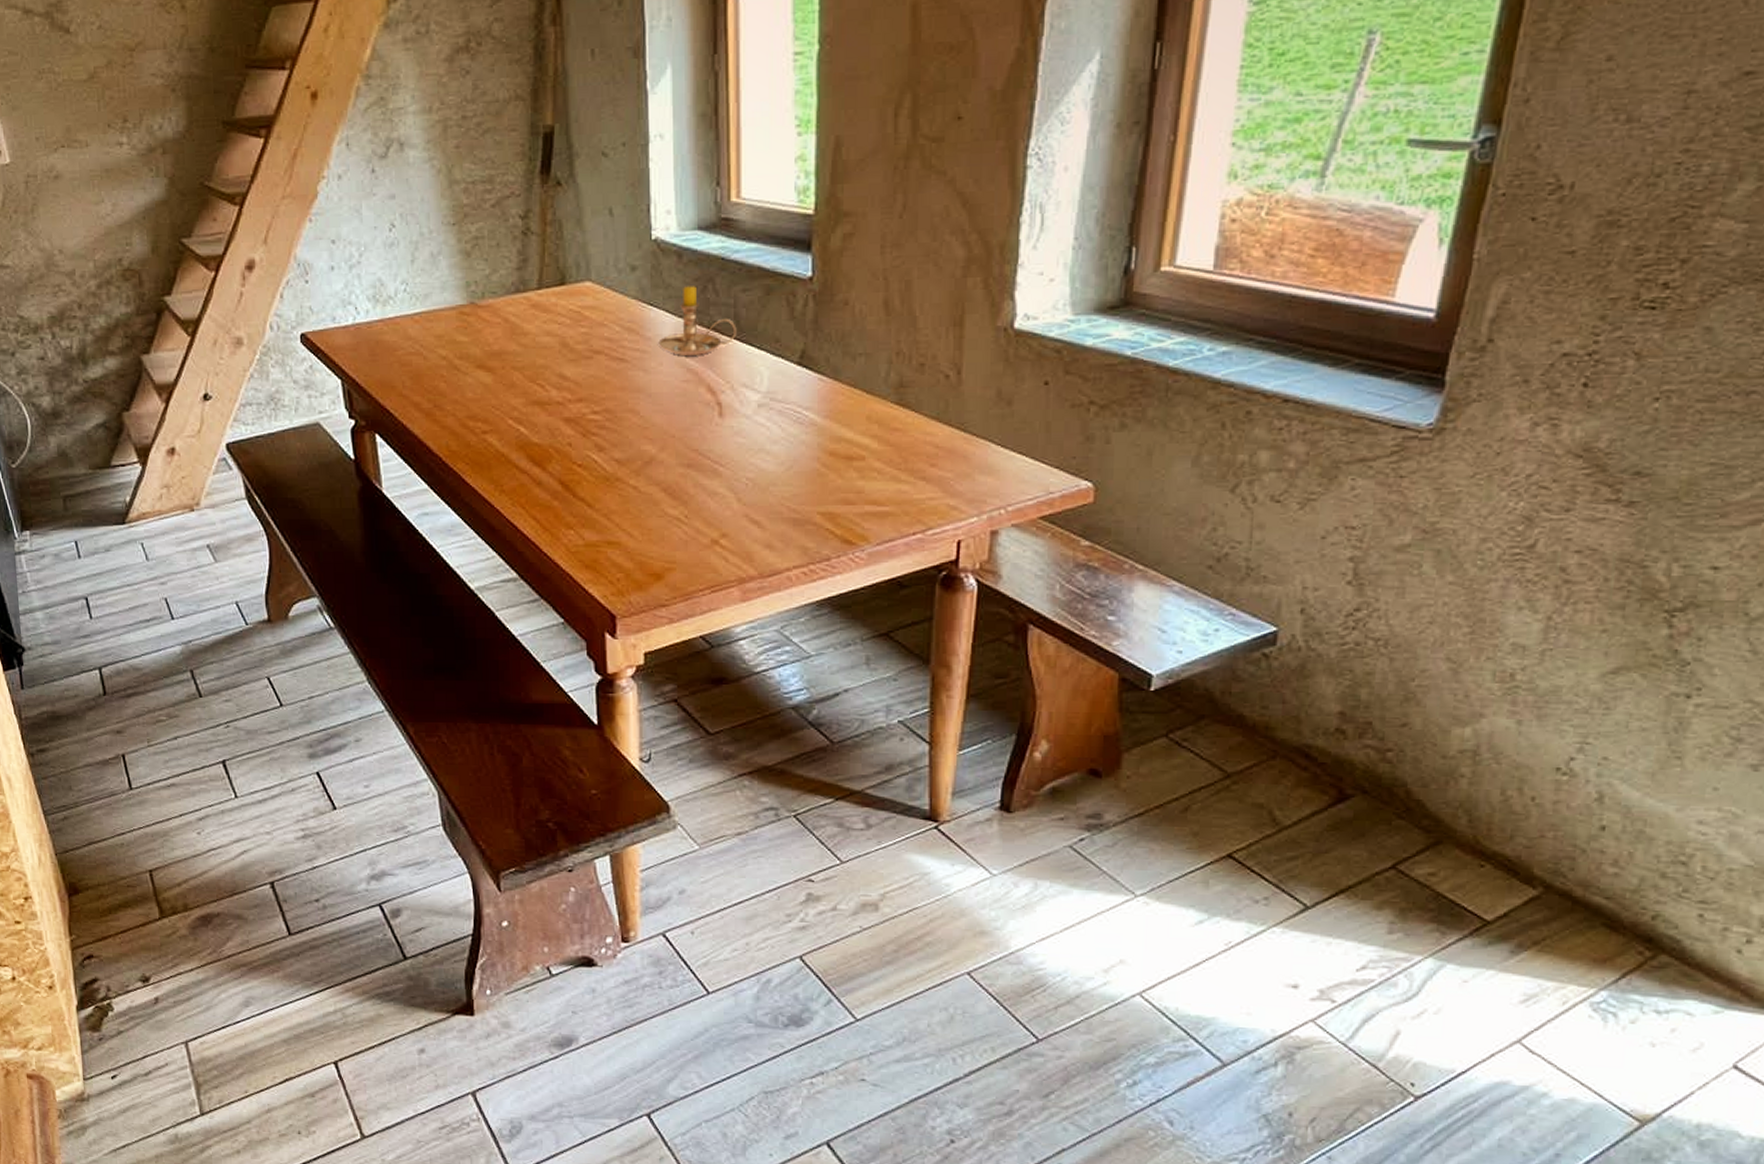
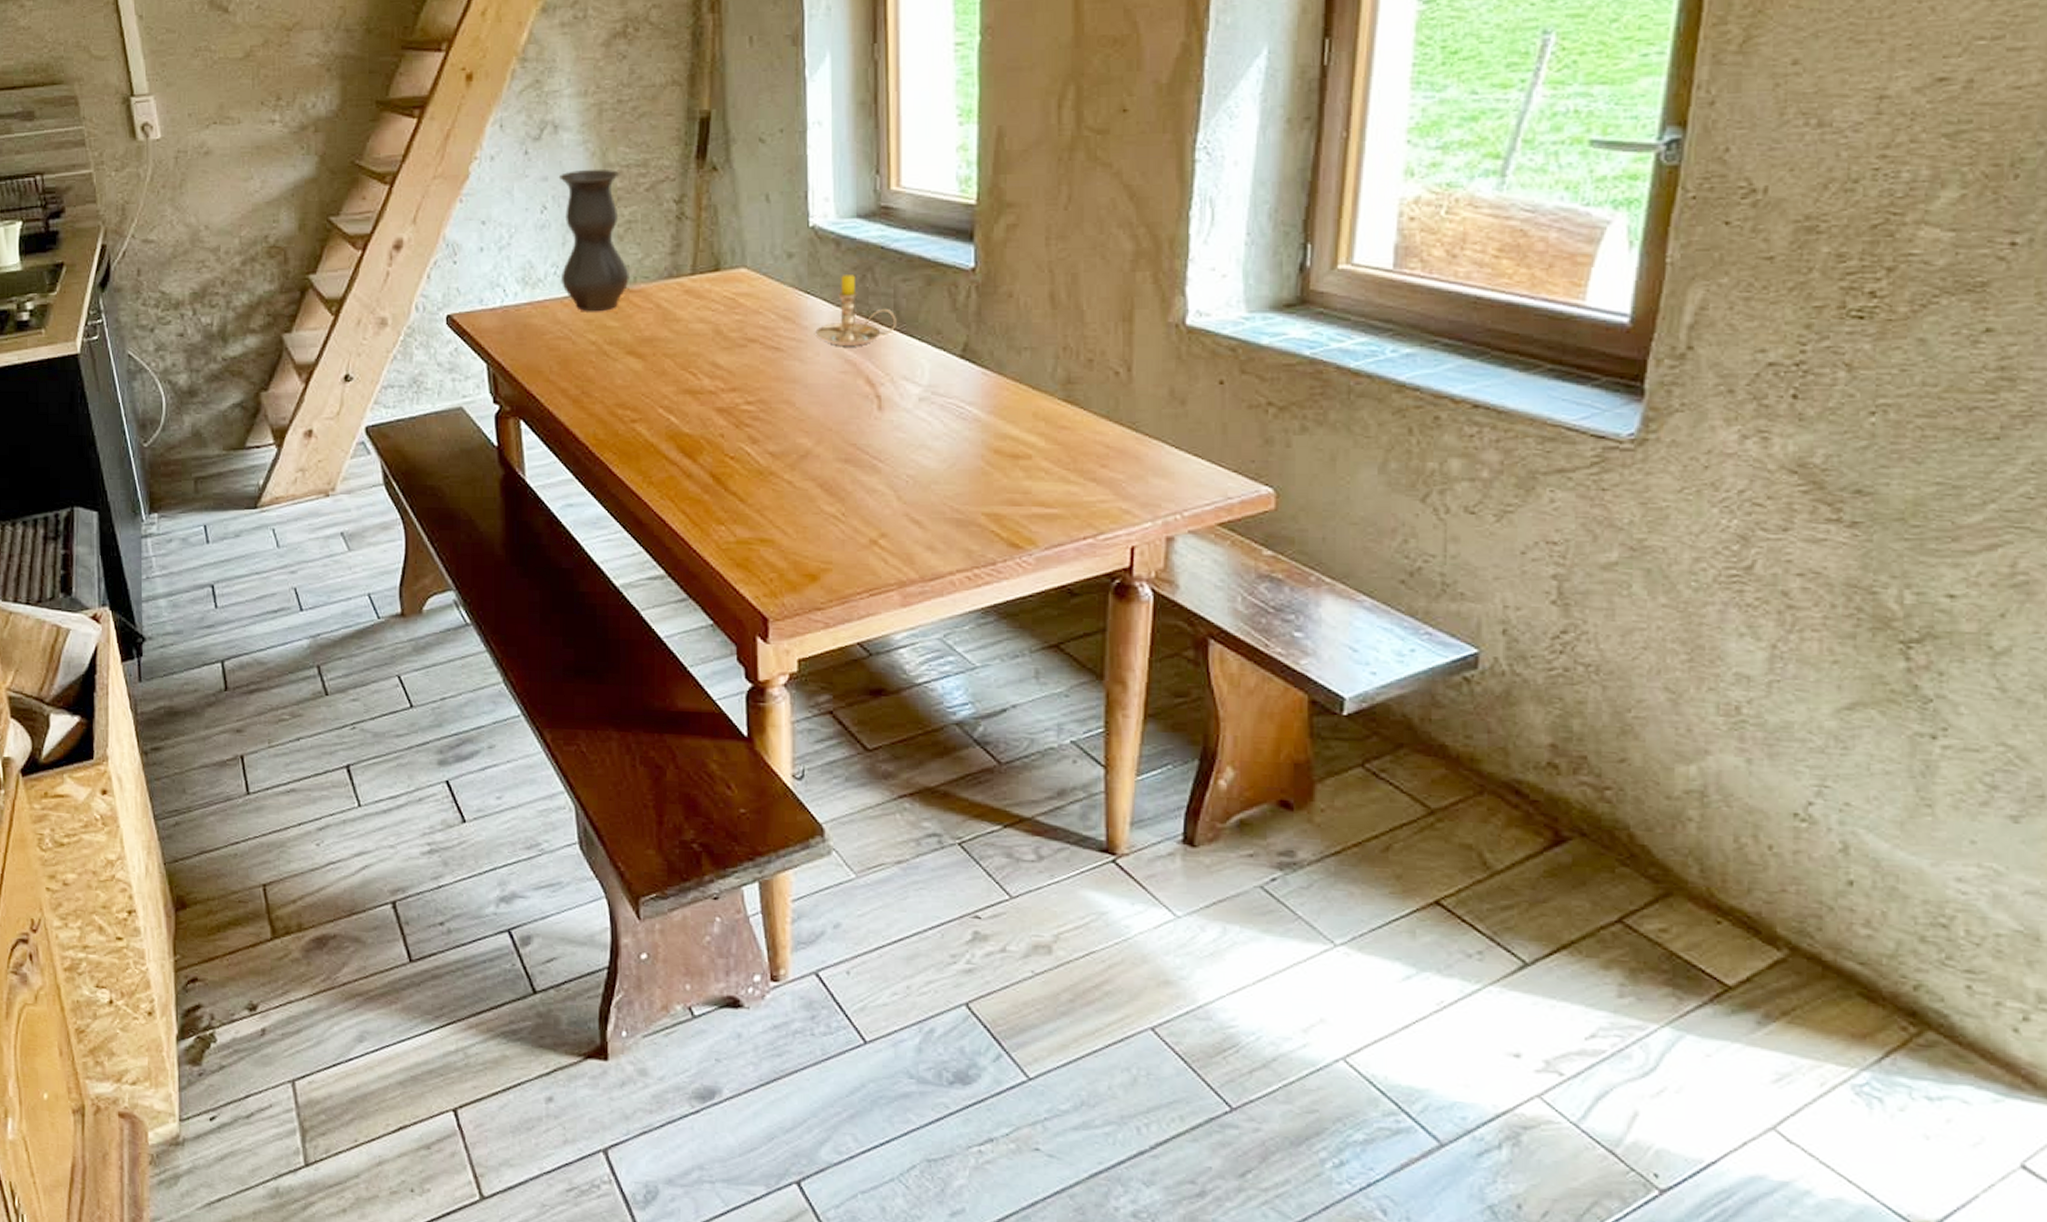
vase: none [405,185,478,327] -> present [558,168,629,311]

